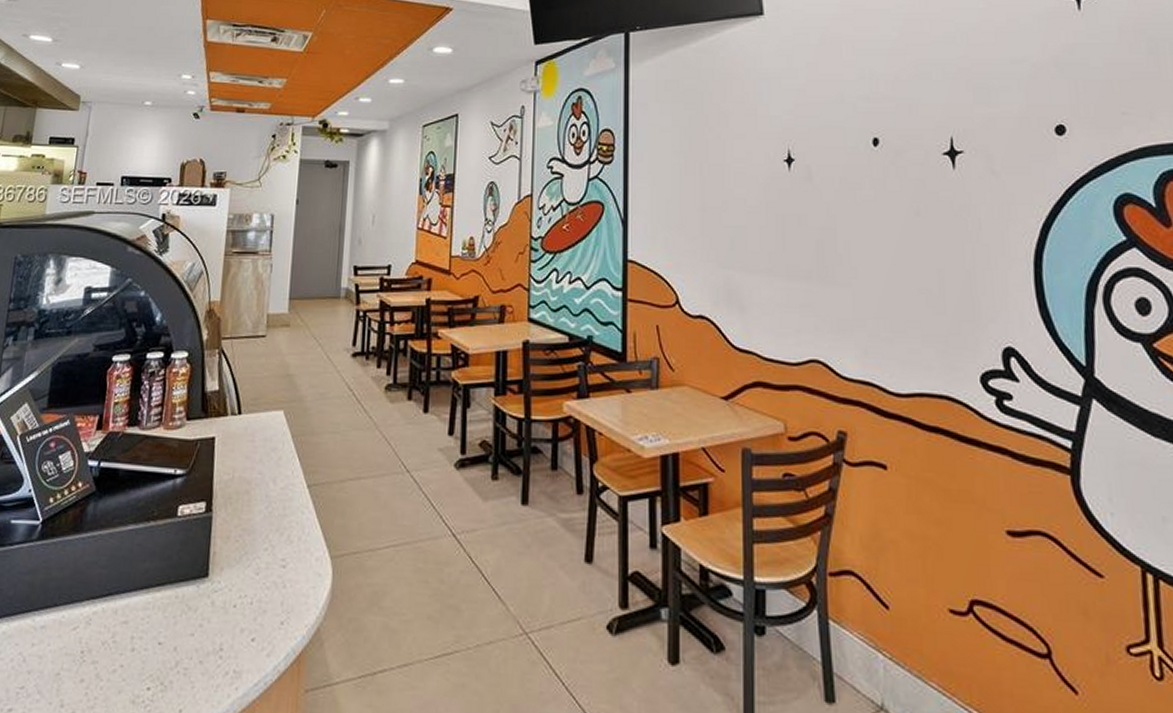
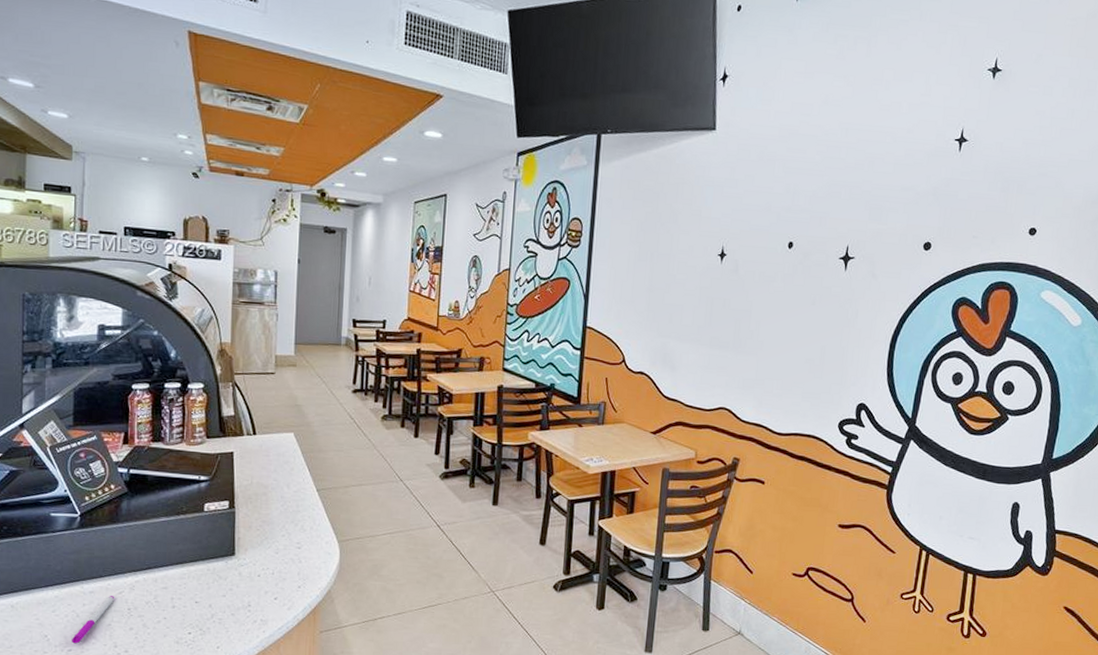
pen: none [12,632,68,701] -> present [71,596,115,644]

